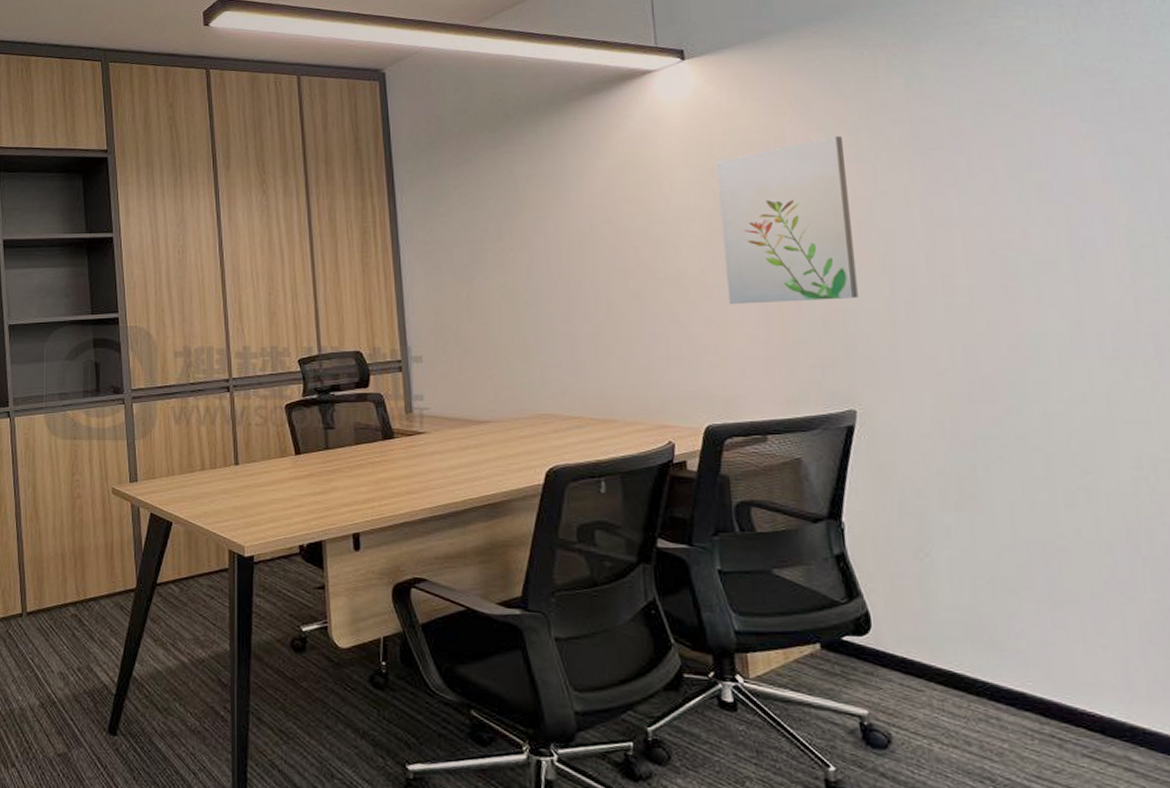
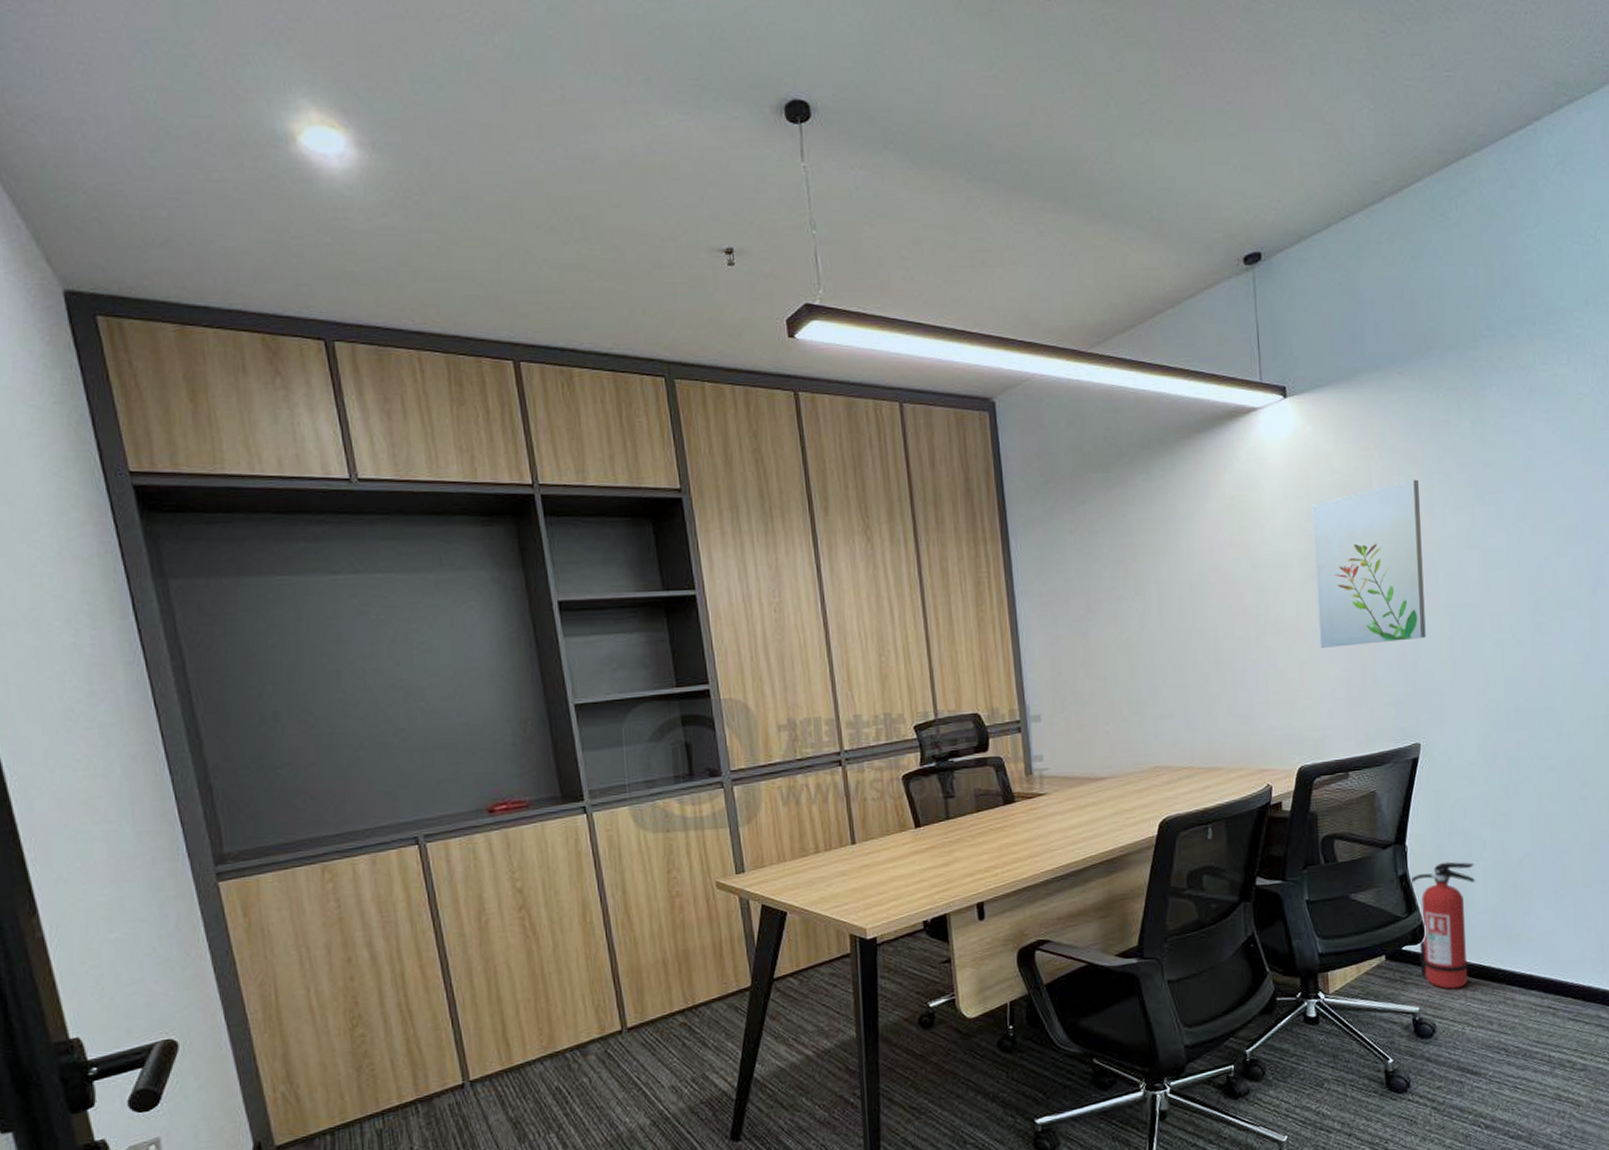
fire extinguisher: none [850,545,938,695] -> present [1410,861,1476,989]

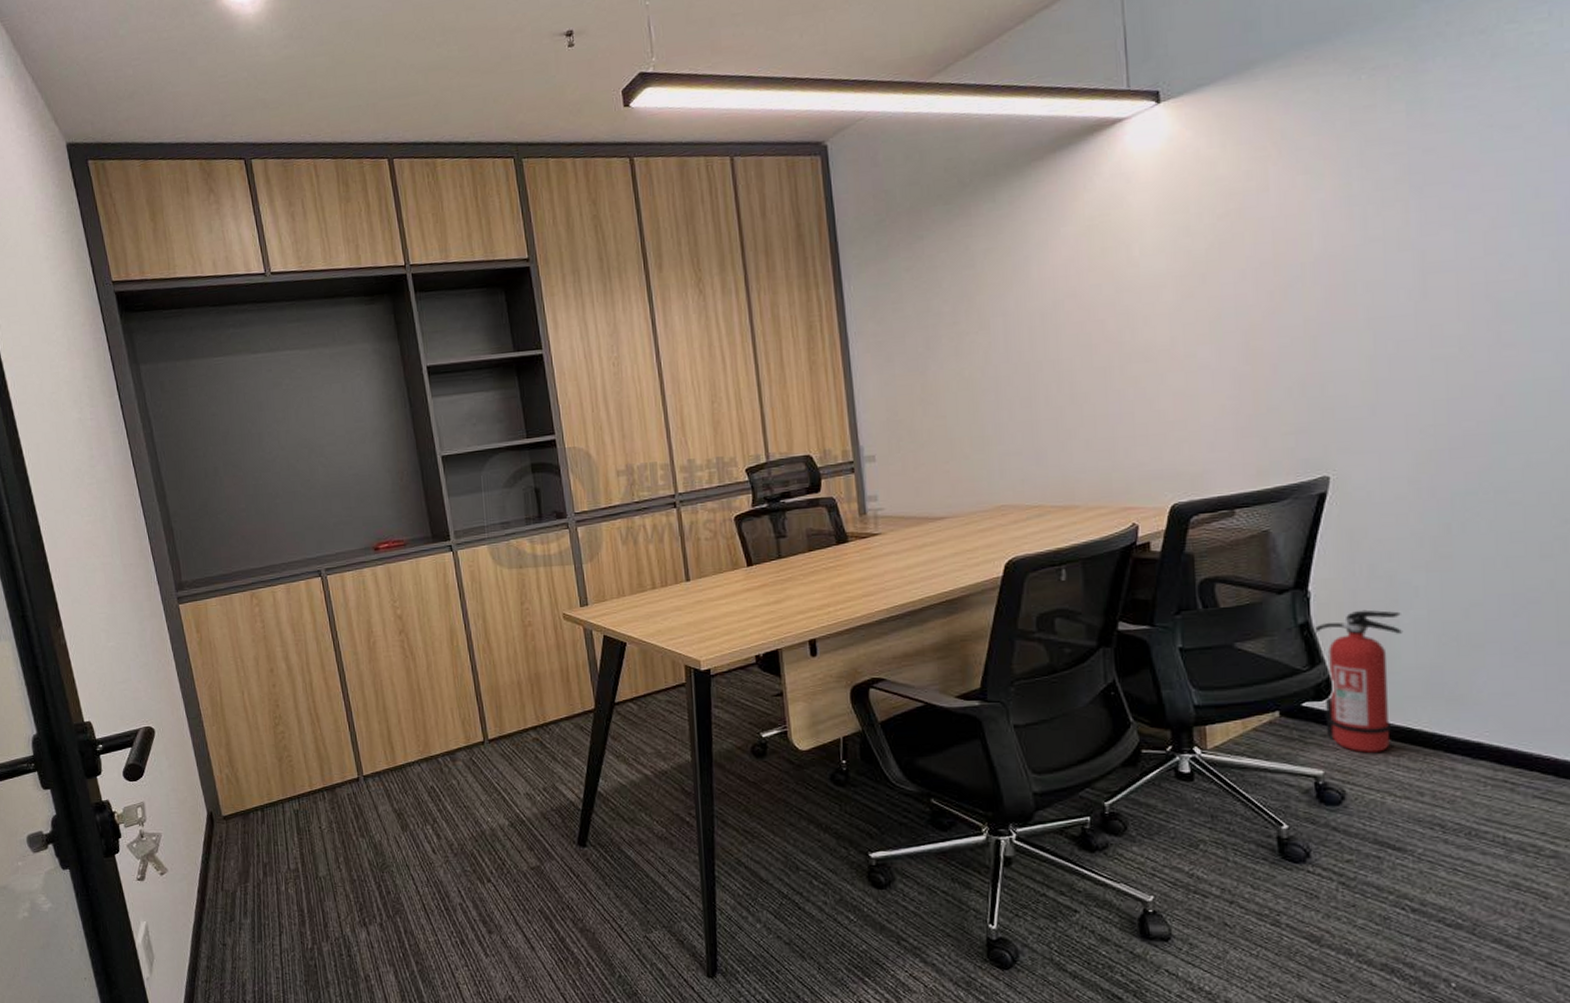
wall art: present [1312,479,1426,648] -> none [1192,177,1339,374]

